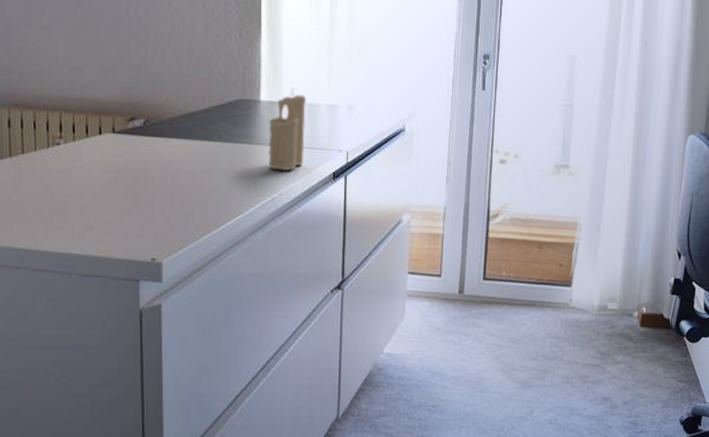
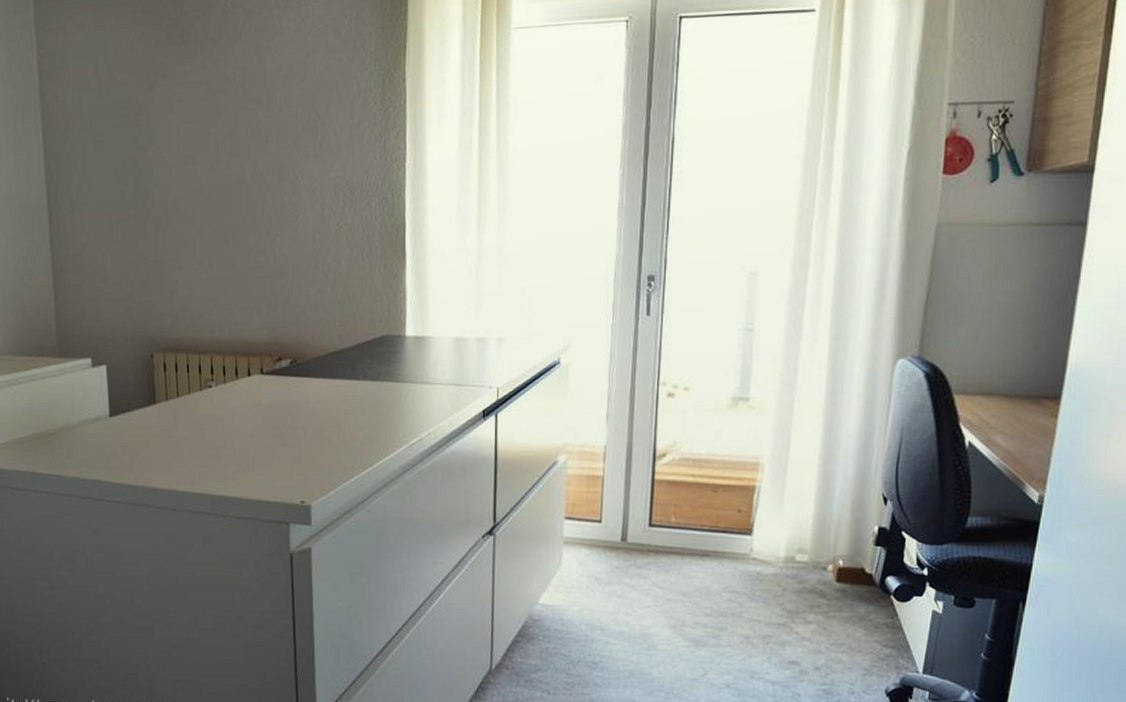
candle: present [268,85,306,171] -> none [415,318,454,410]

